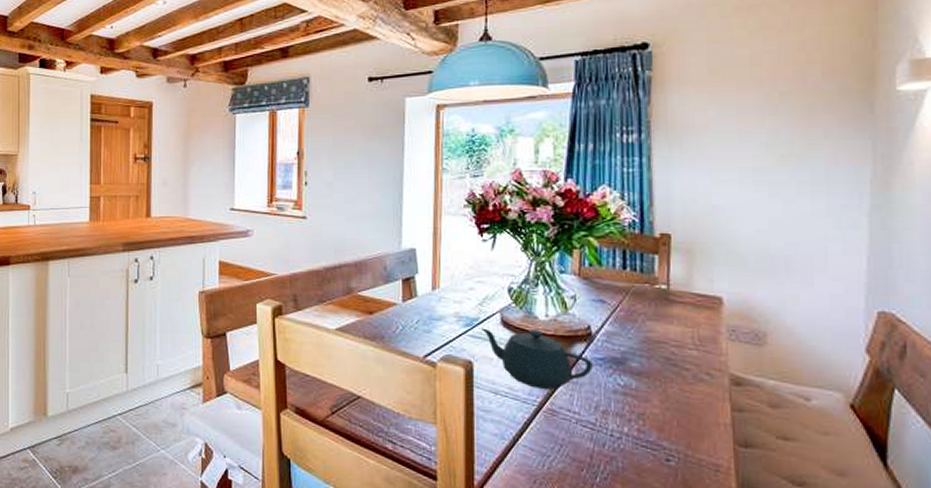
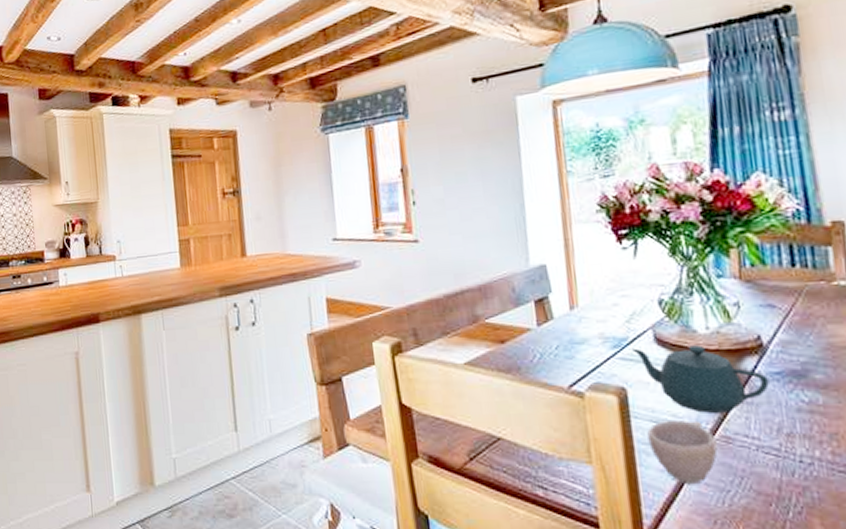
cup: none [486,392,544,449] -> present [647,420,718,485]

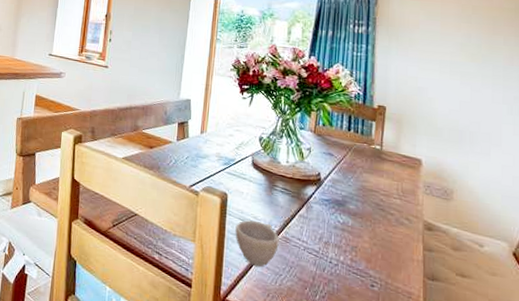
teapot: present [630,345,769,414] -> none [235,167,320,222]

